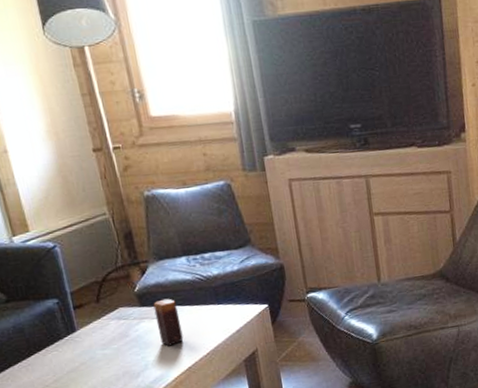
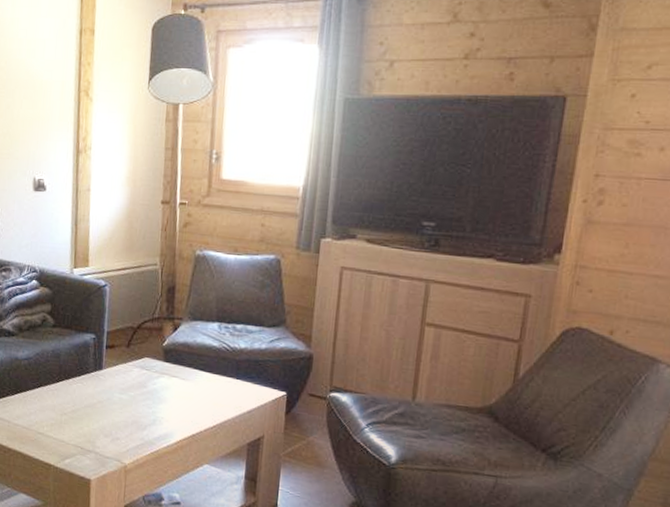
candle: present [153,298,184,346] -> none [174,359,198,408]

